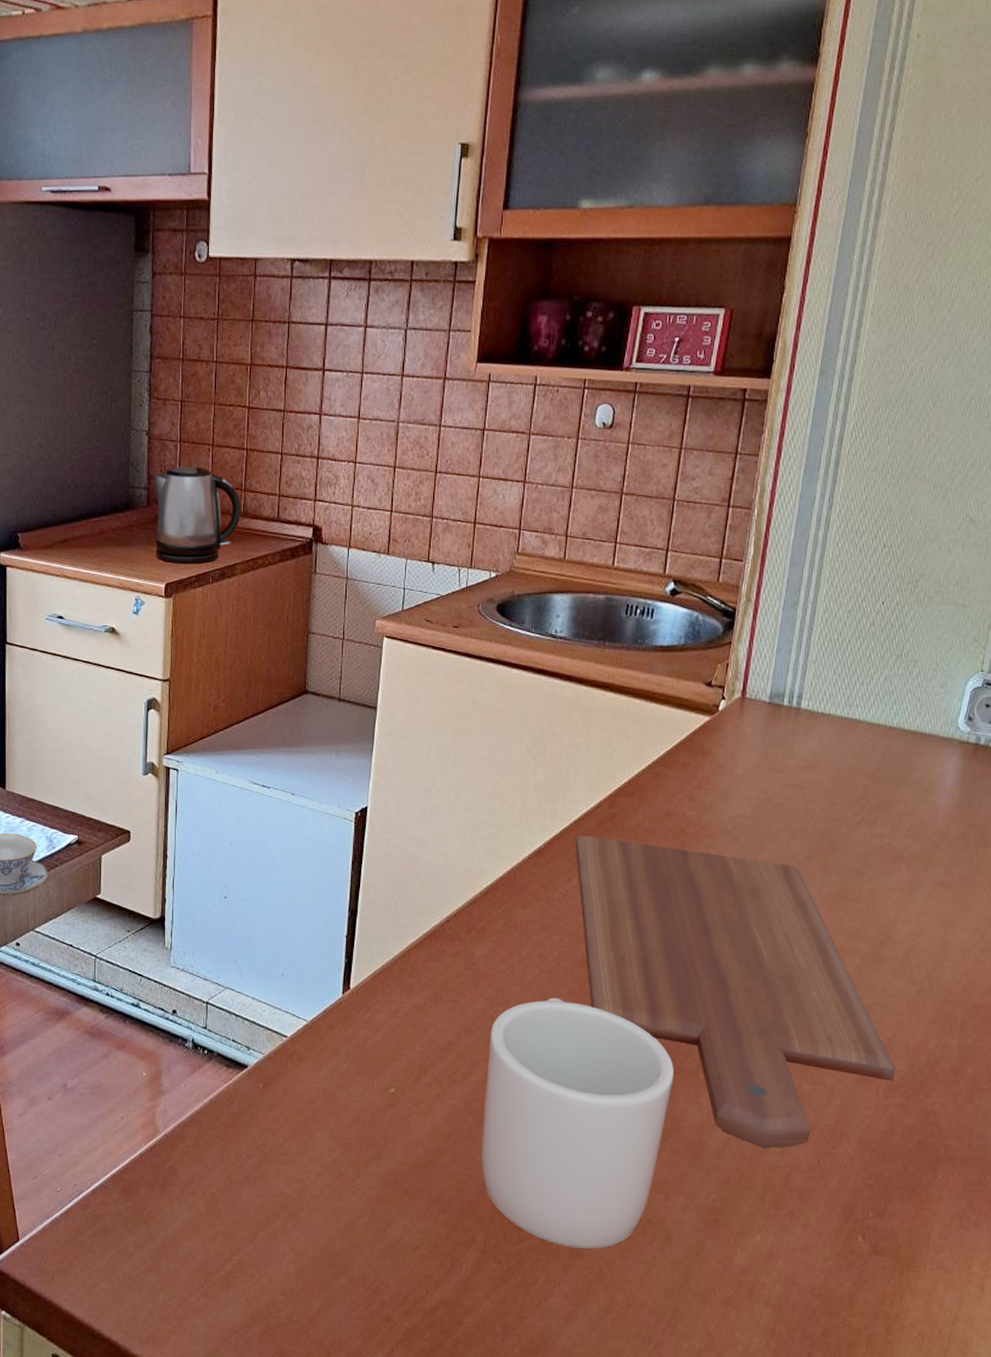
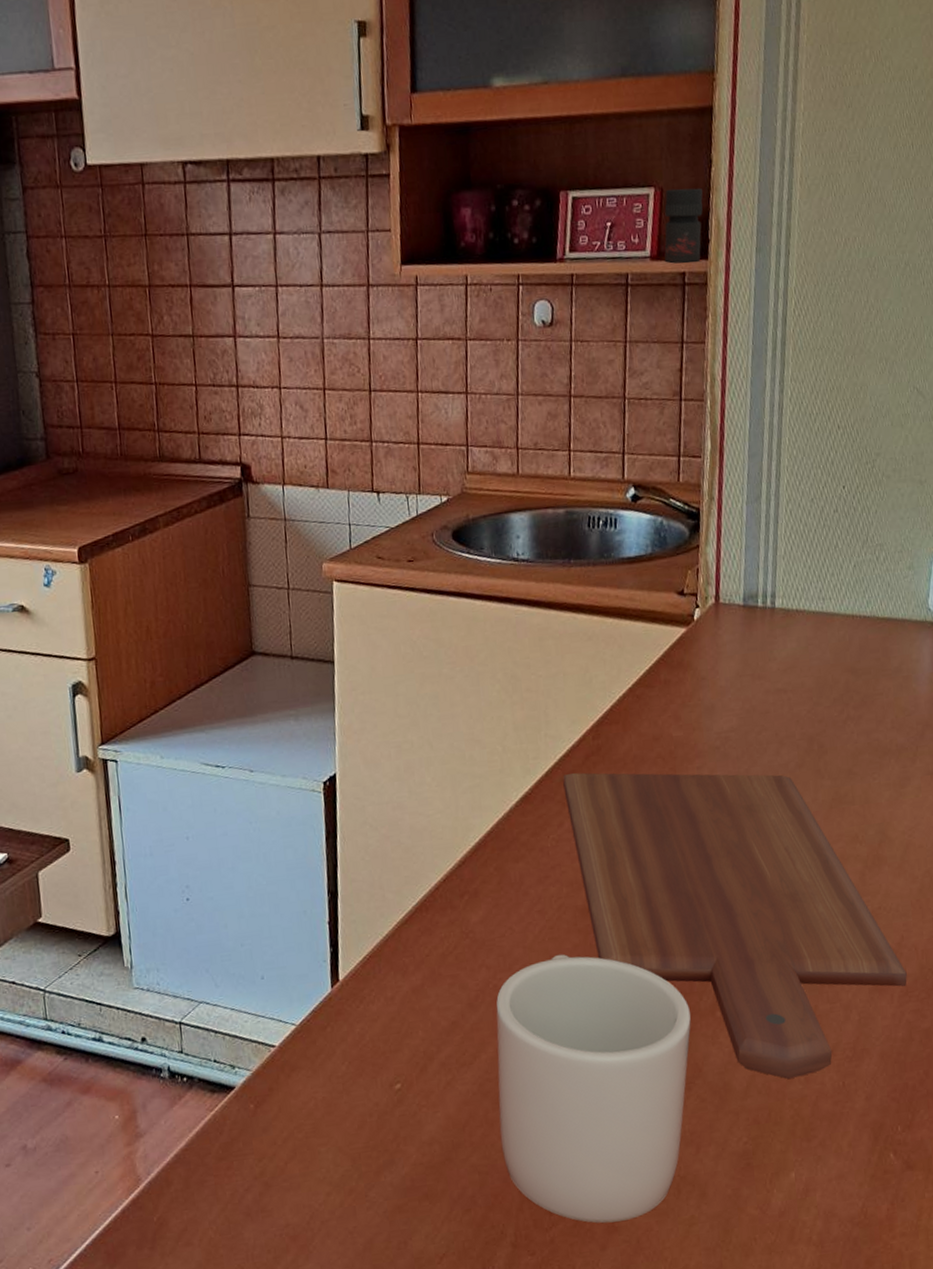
kettle: present [154,466,242,565] -> none [50,408,158,524]
jar: none [728,311,772,381] -> present [664,188,703,264]

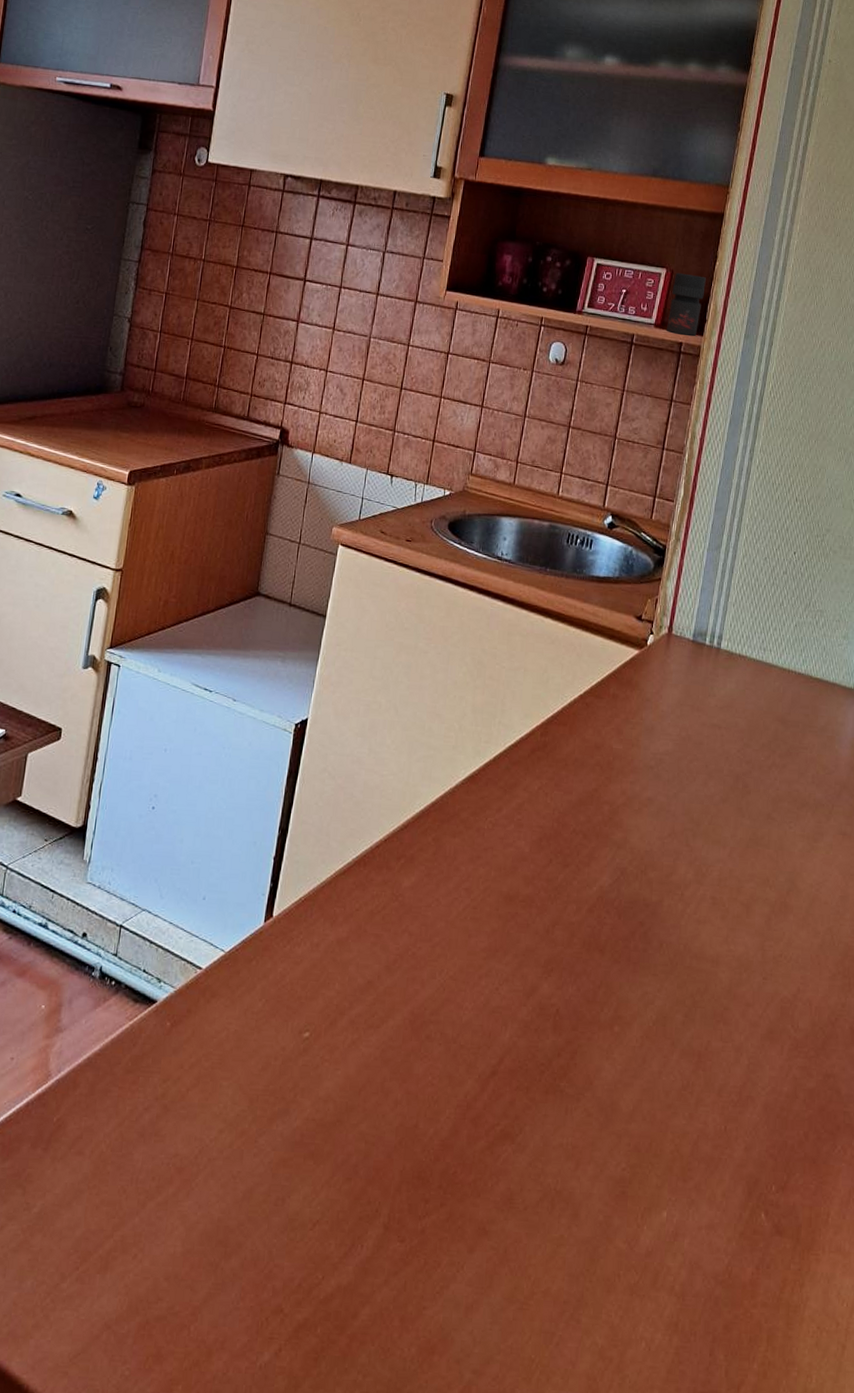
mug: present [496,954,691,1223] -> none [391,935,590,1226]
cutting board: present [563,772,907,1080] -> none [507,762,799,1112]

